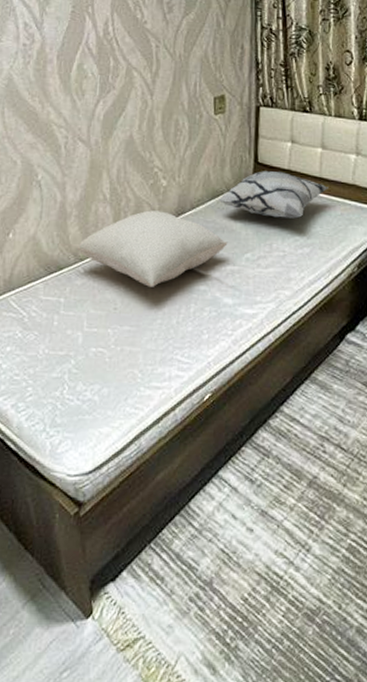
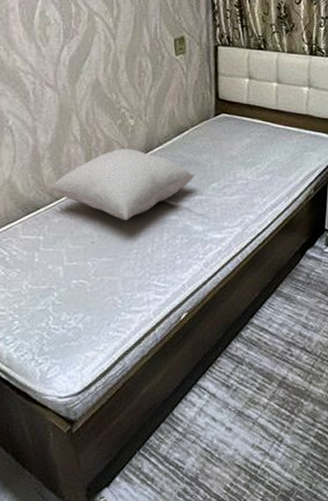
decorative pillow: present [218,171,328,219] -> none [184,106,285,149]

